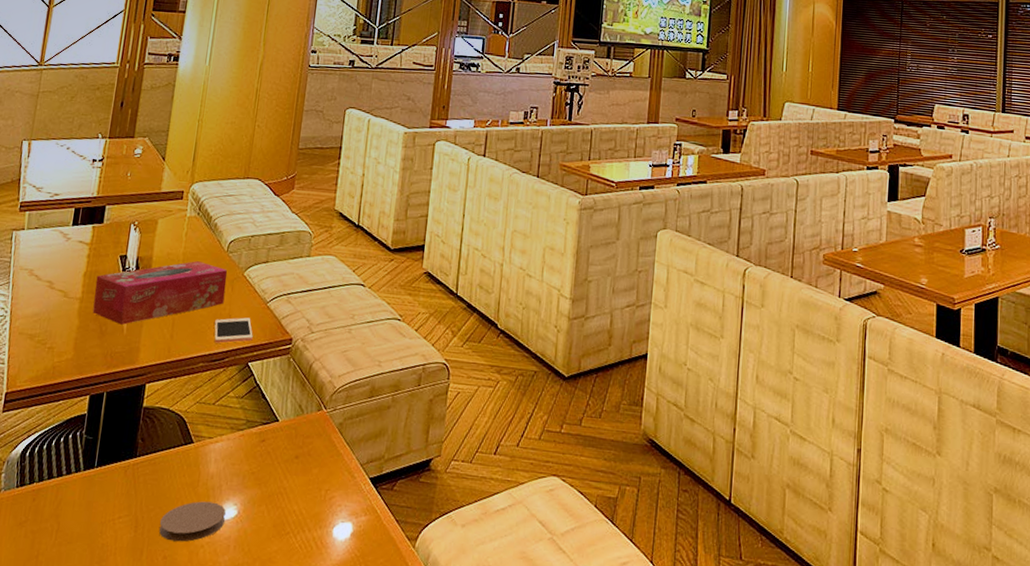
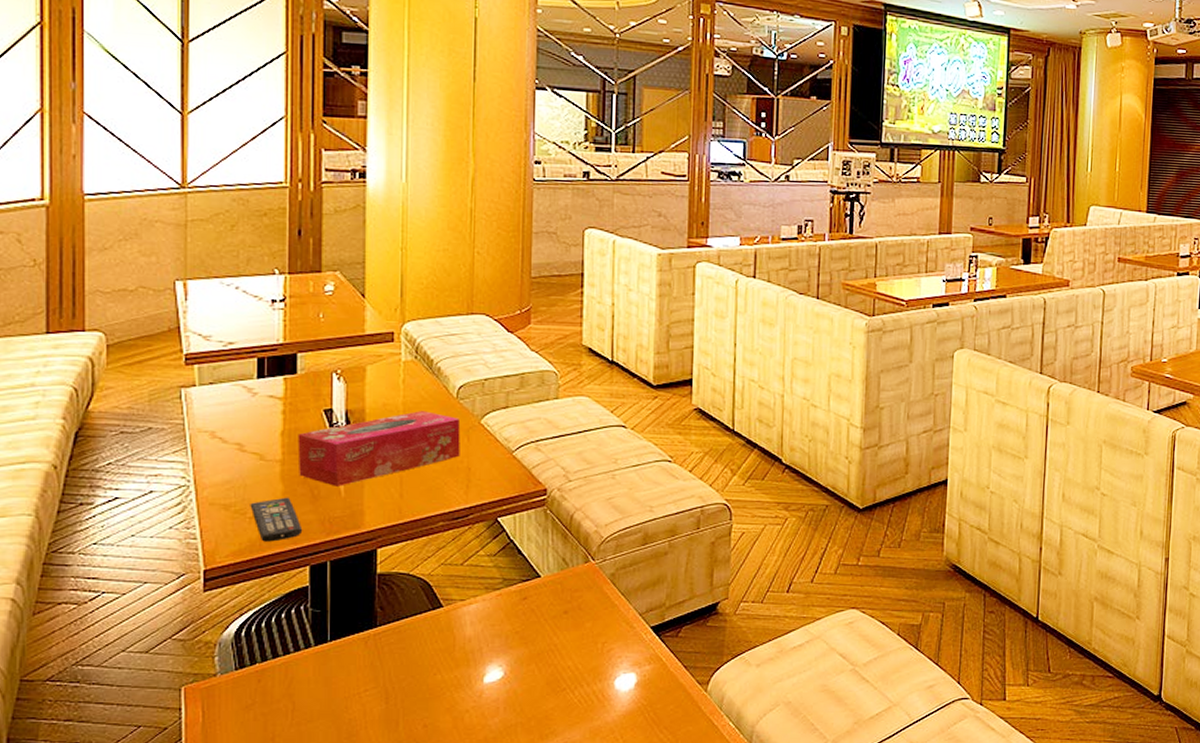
remote control: none [50,331,89,371] -> present [250,497,303,542]
coaster: present [159,501,226,542] -> none [415,666,491,709]
cell phone: present [214,317,253,344] -> none [452,469,500,499]

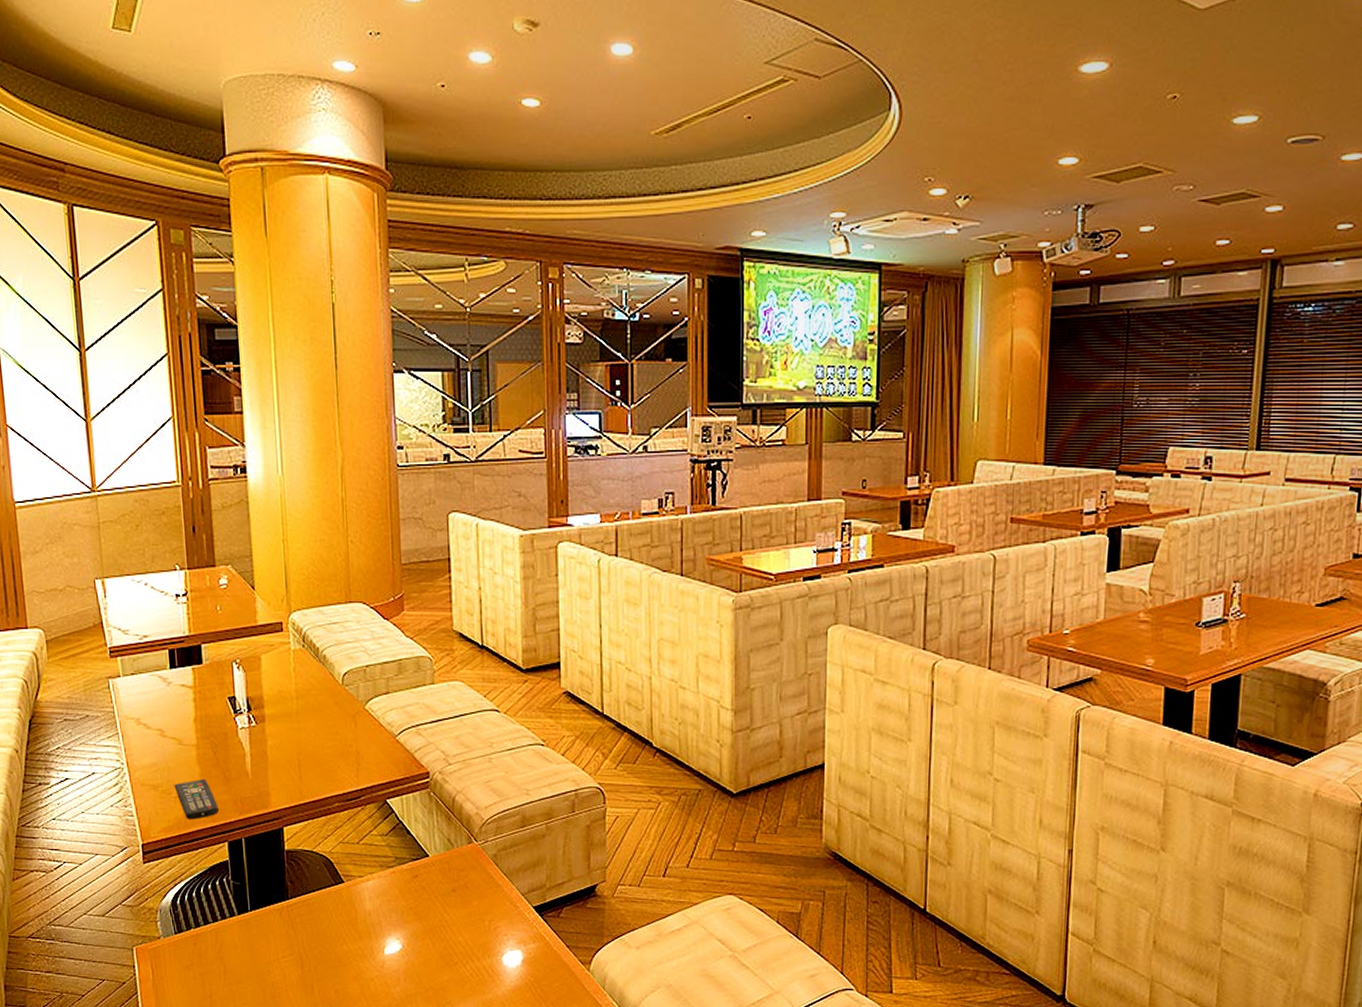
tissue box: present [297,411,461,486] -> none [208,697,349,769]

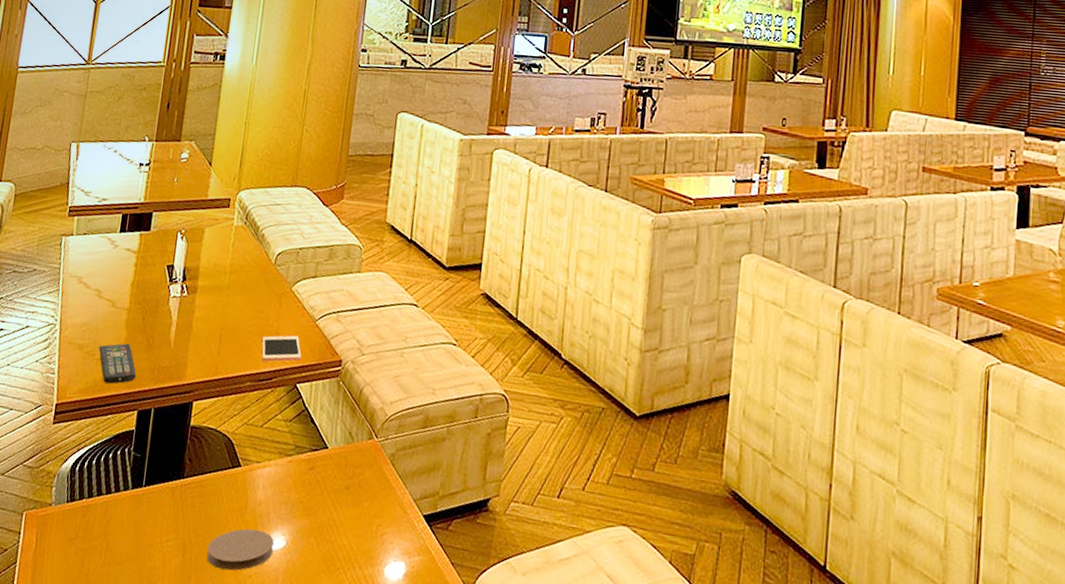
coaster: none [326,937,391,977] -> present [207,528,274,571]
cell phone: none [343,753,387,782] -> present [261,335,301,362]

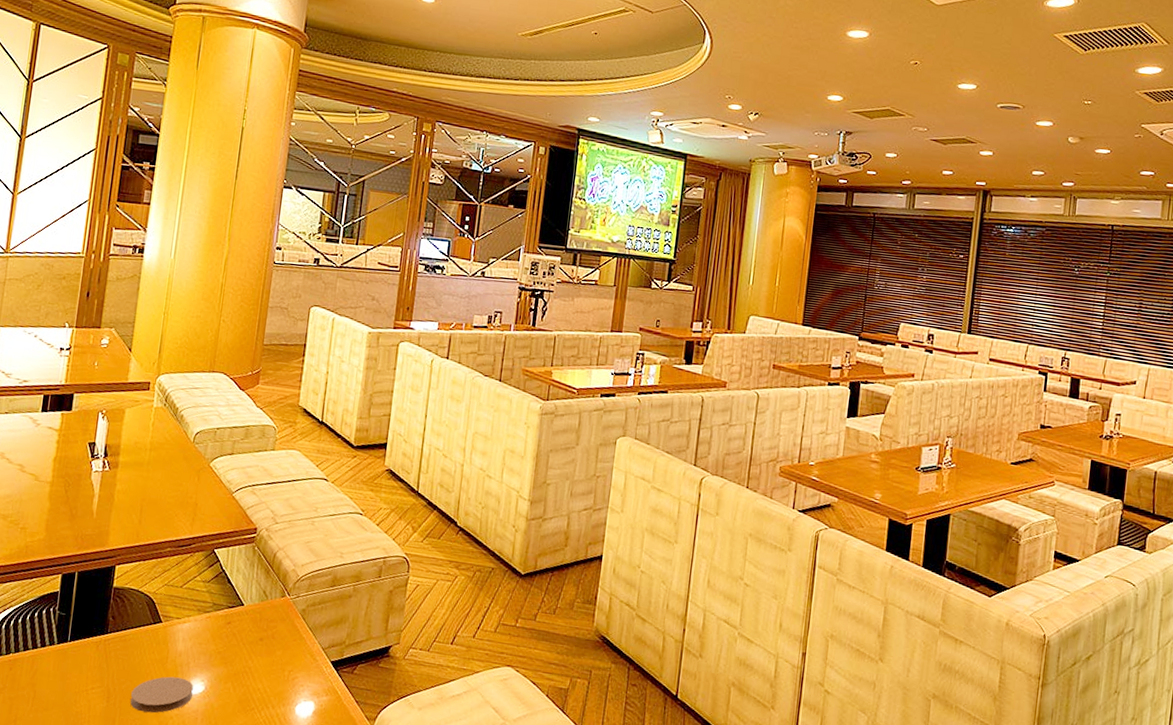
remote control: present [99,343,137,384] -> none [22,513,60,551]
cell phone: present [261,335,301,362] -> none [181,506,219,530]

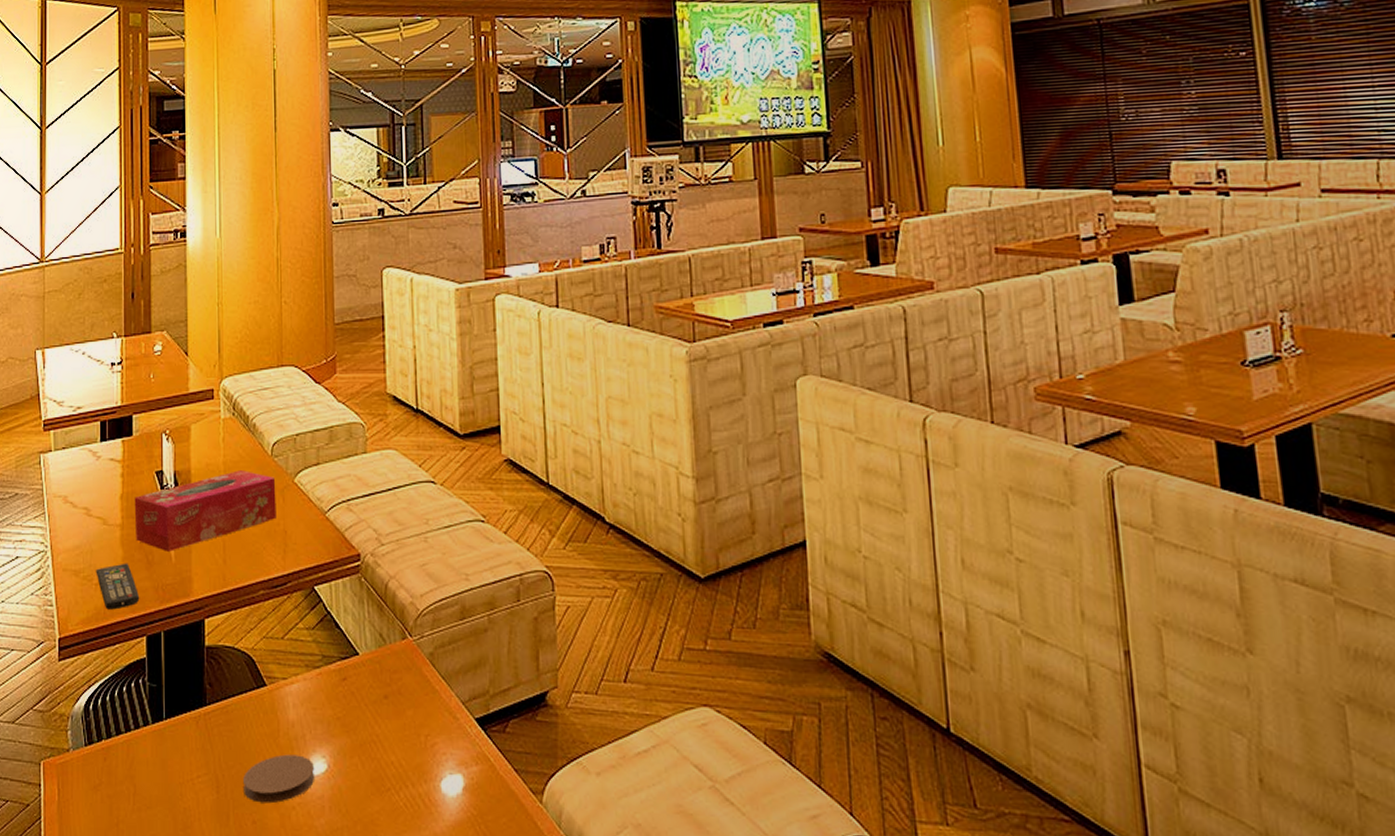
remote control: none [22,513,60,551] -> present [96,563,140,610]
tissue box: none [63,450,194,509] -> present [134,470,277,552]

